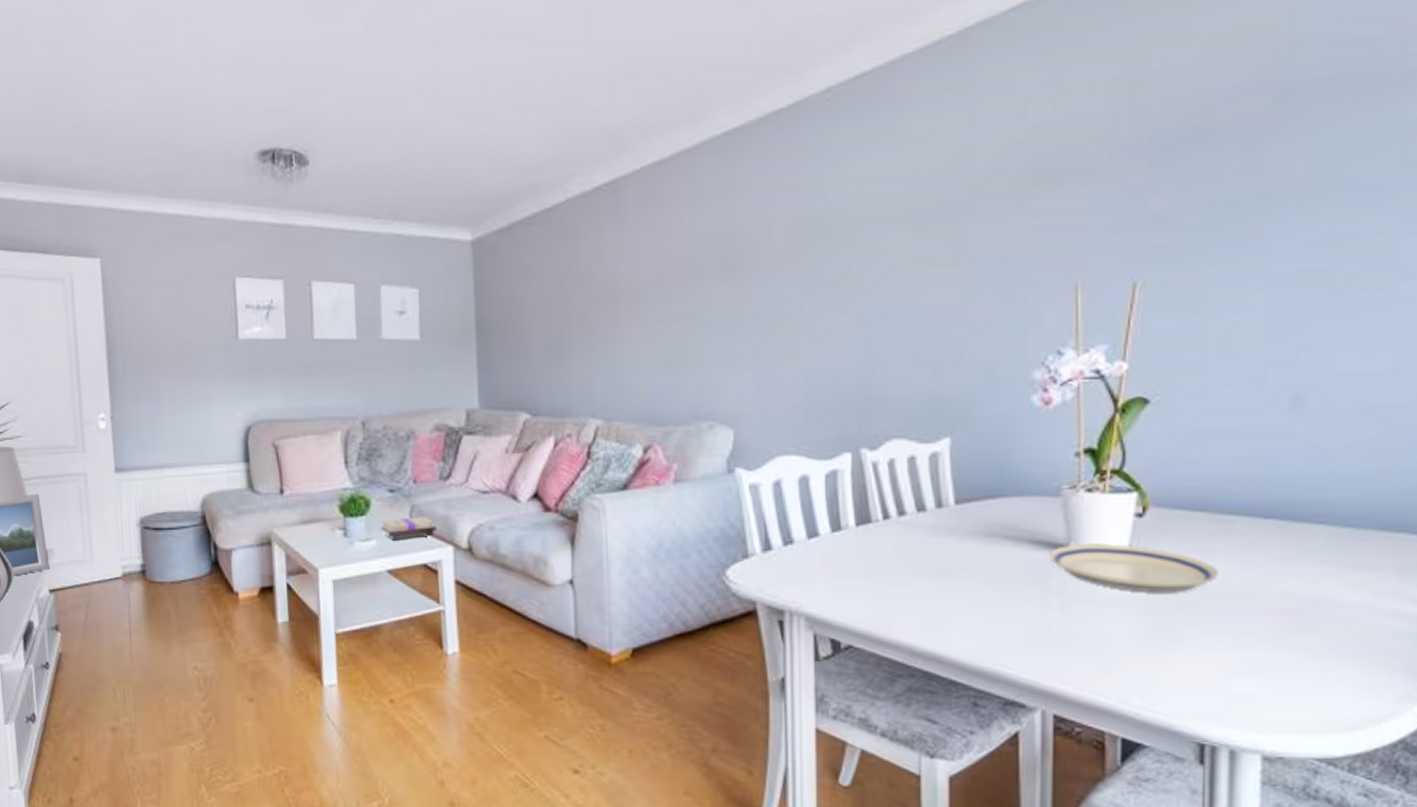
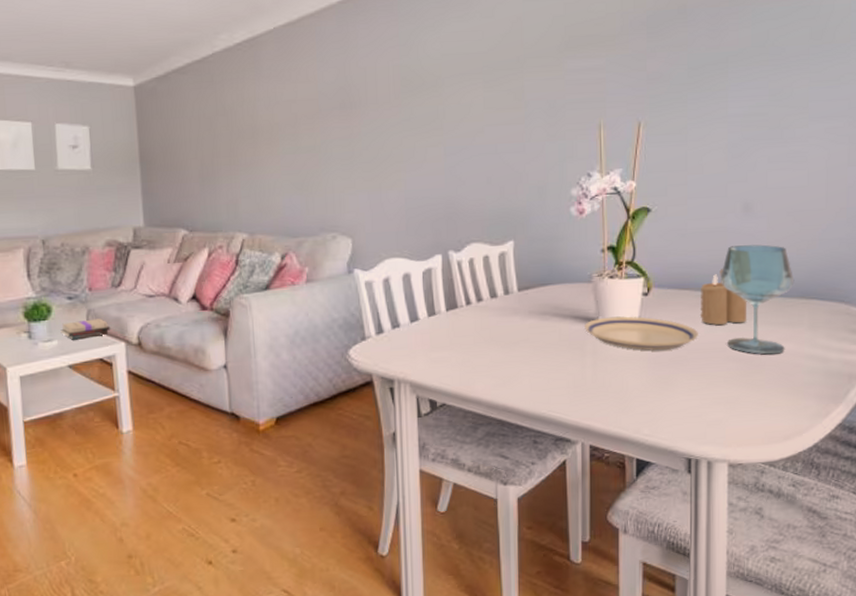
candle: none [1222,485,1296,561] -> present [701,269,748,325]
wine glass: none [1254,452,1372,607] -> present [721,244,795,355]

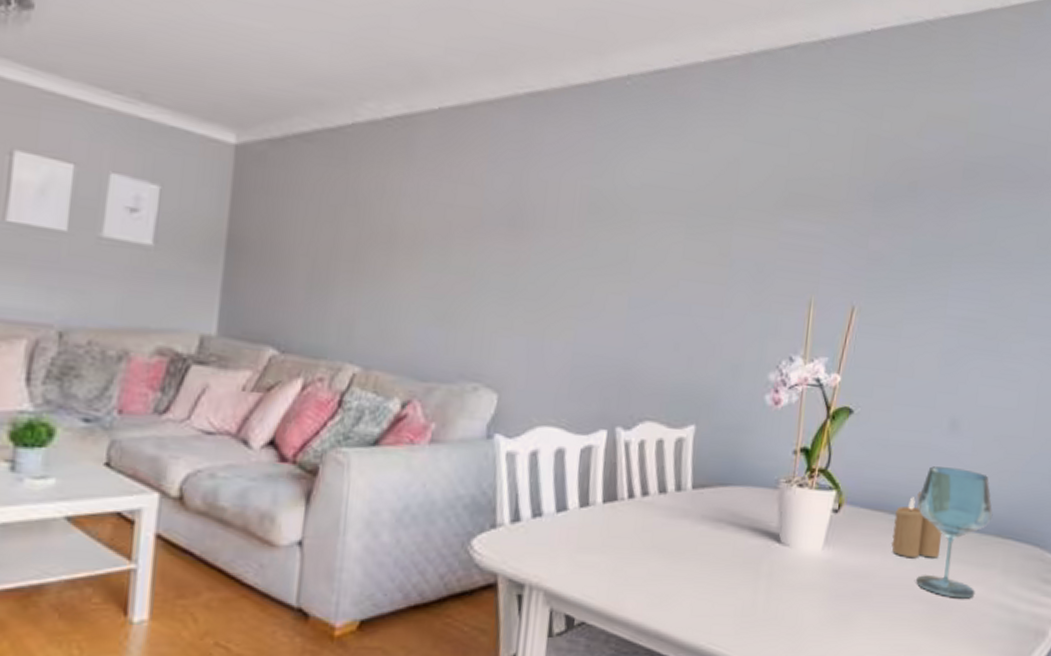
books: present [60,319,111,340] -> none [62,454,142,482]
plate: present [585,316,698,351] -> none [763,533,887,581]

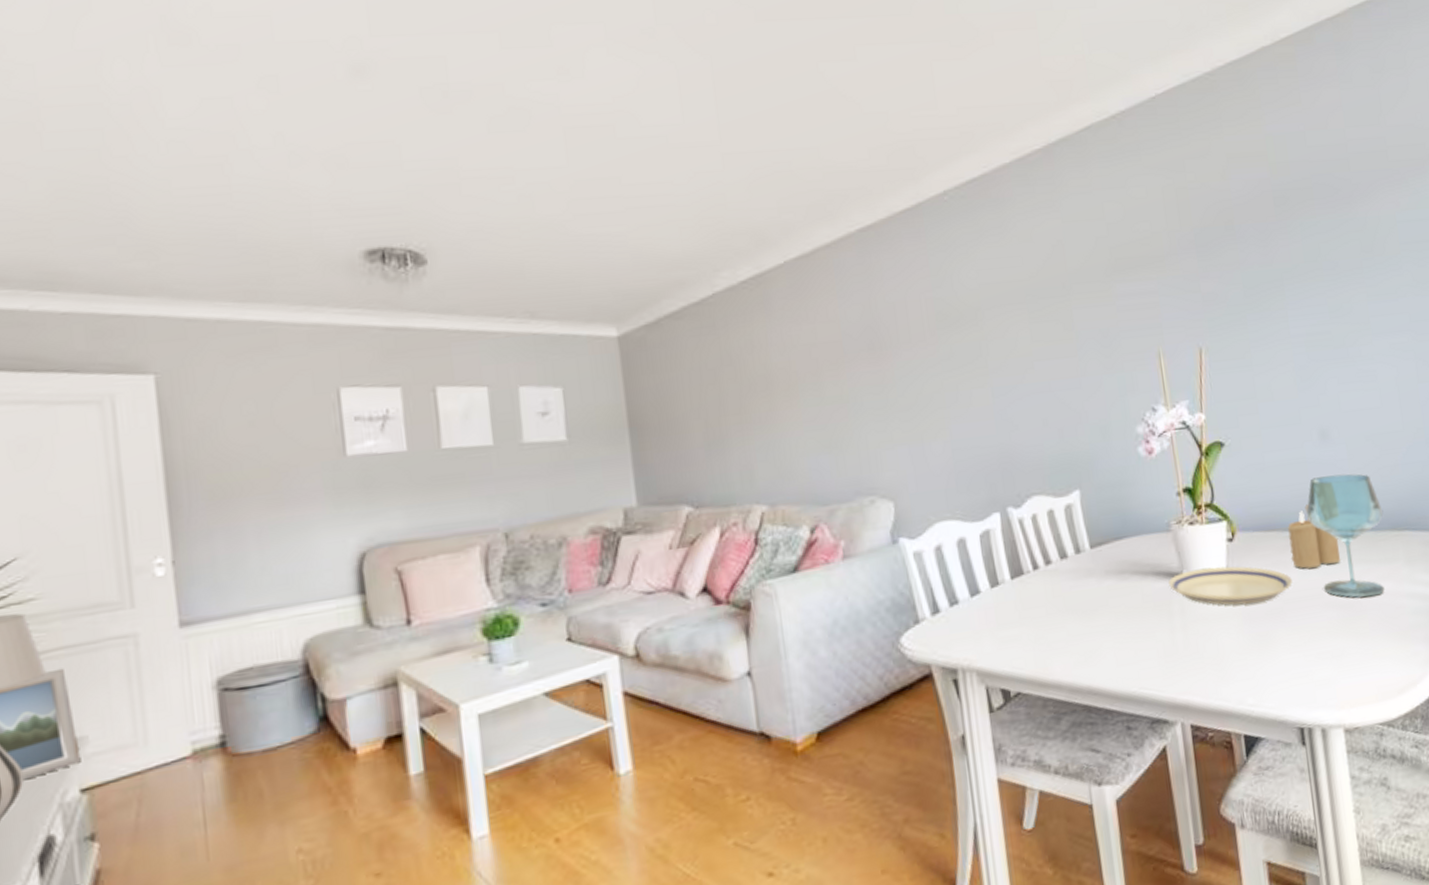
plate: none [763,533,887,581] -> present [1168,566,1292,605]

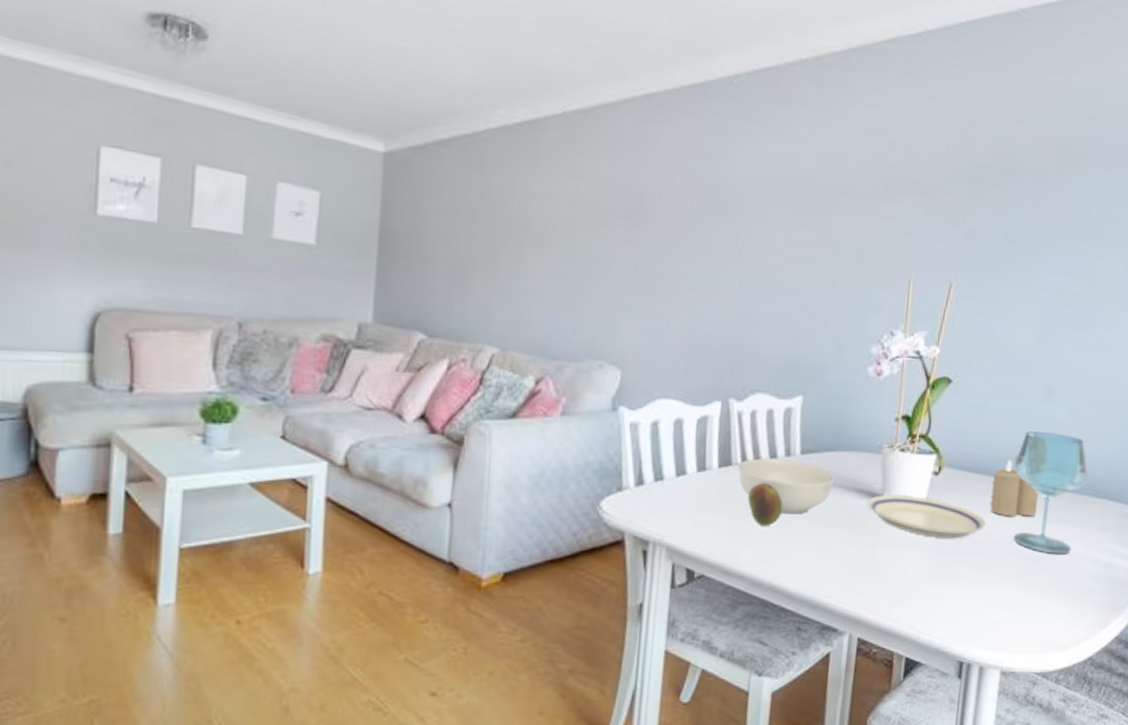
bowl: none [1029,556,1131,613] -> present [737,458,836,514]
fruit: none [1047,585,1085,630] -> present [748,483,782,526]

